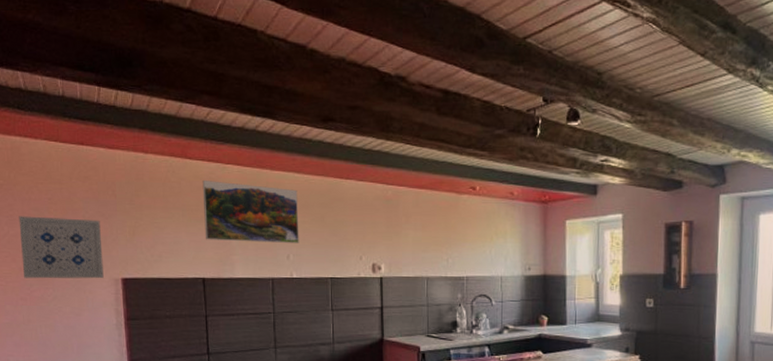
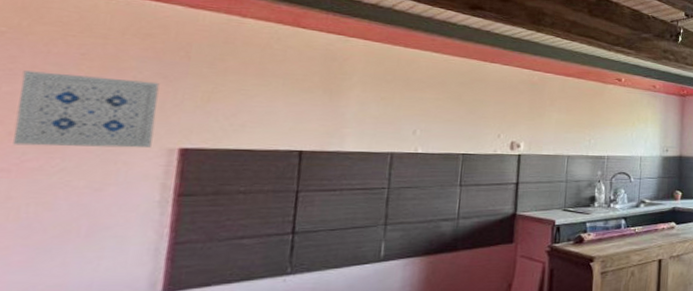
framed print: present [202,181,299,243] -> none [310,51,434,119]

